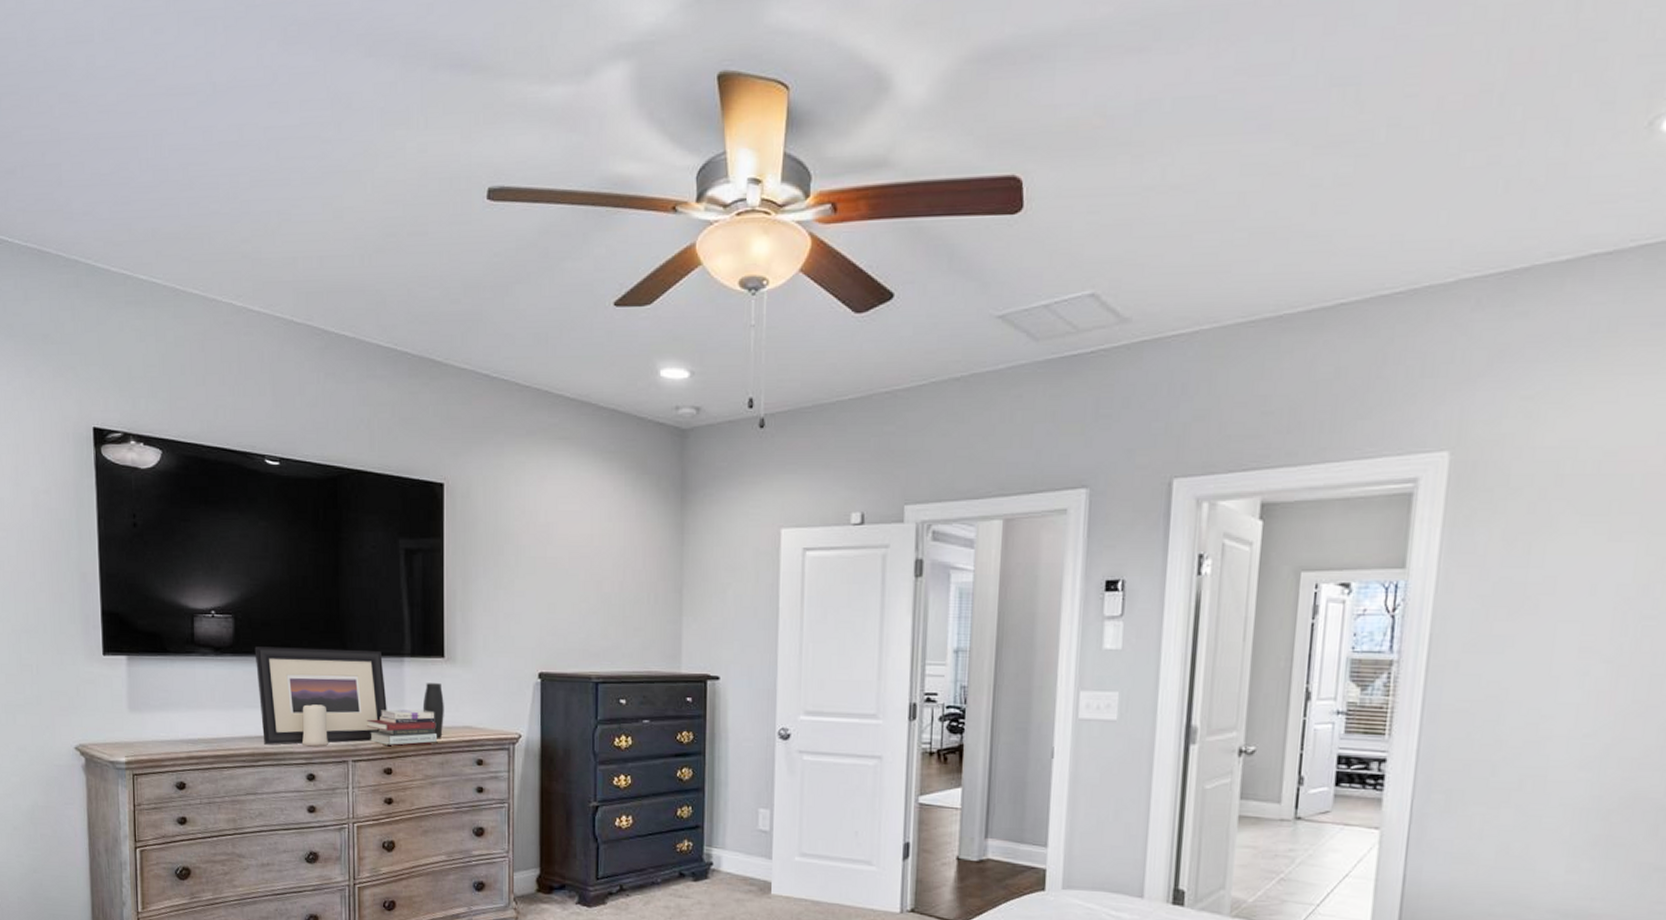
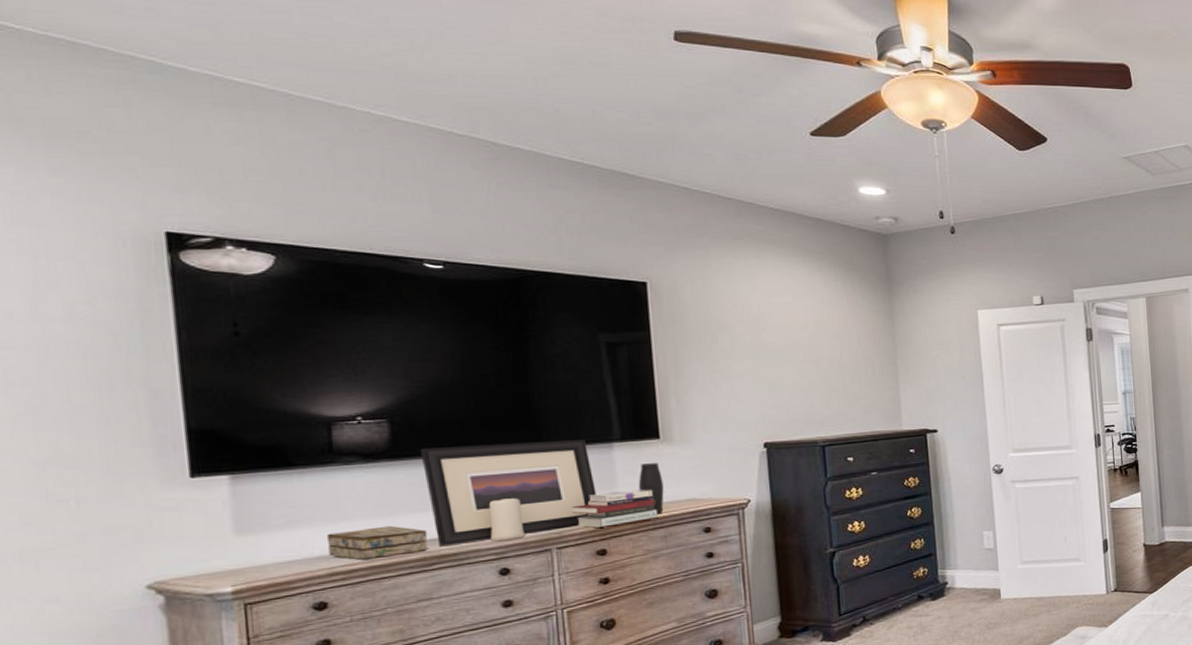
decorative box: none [187,718,257,749] -> present [326,525,428,561]

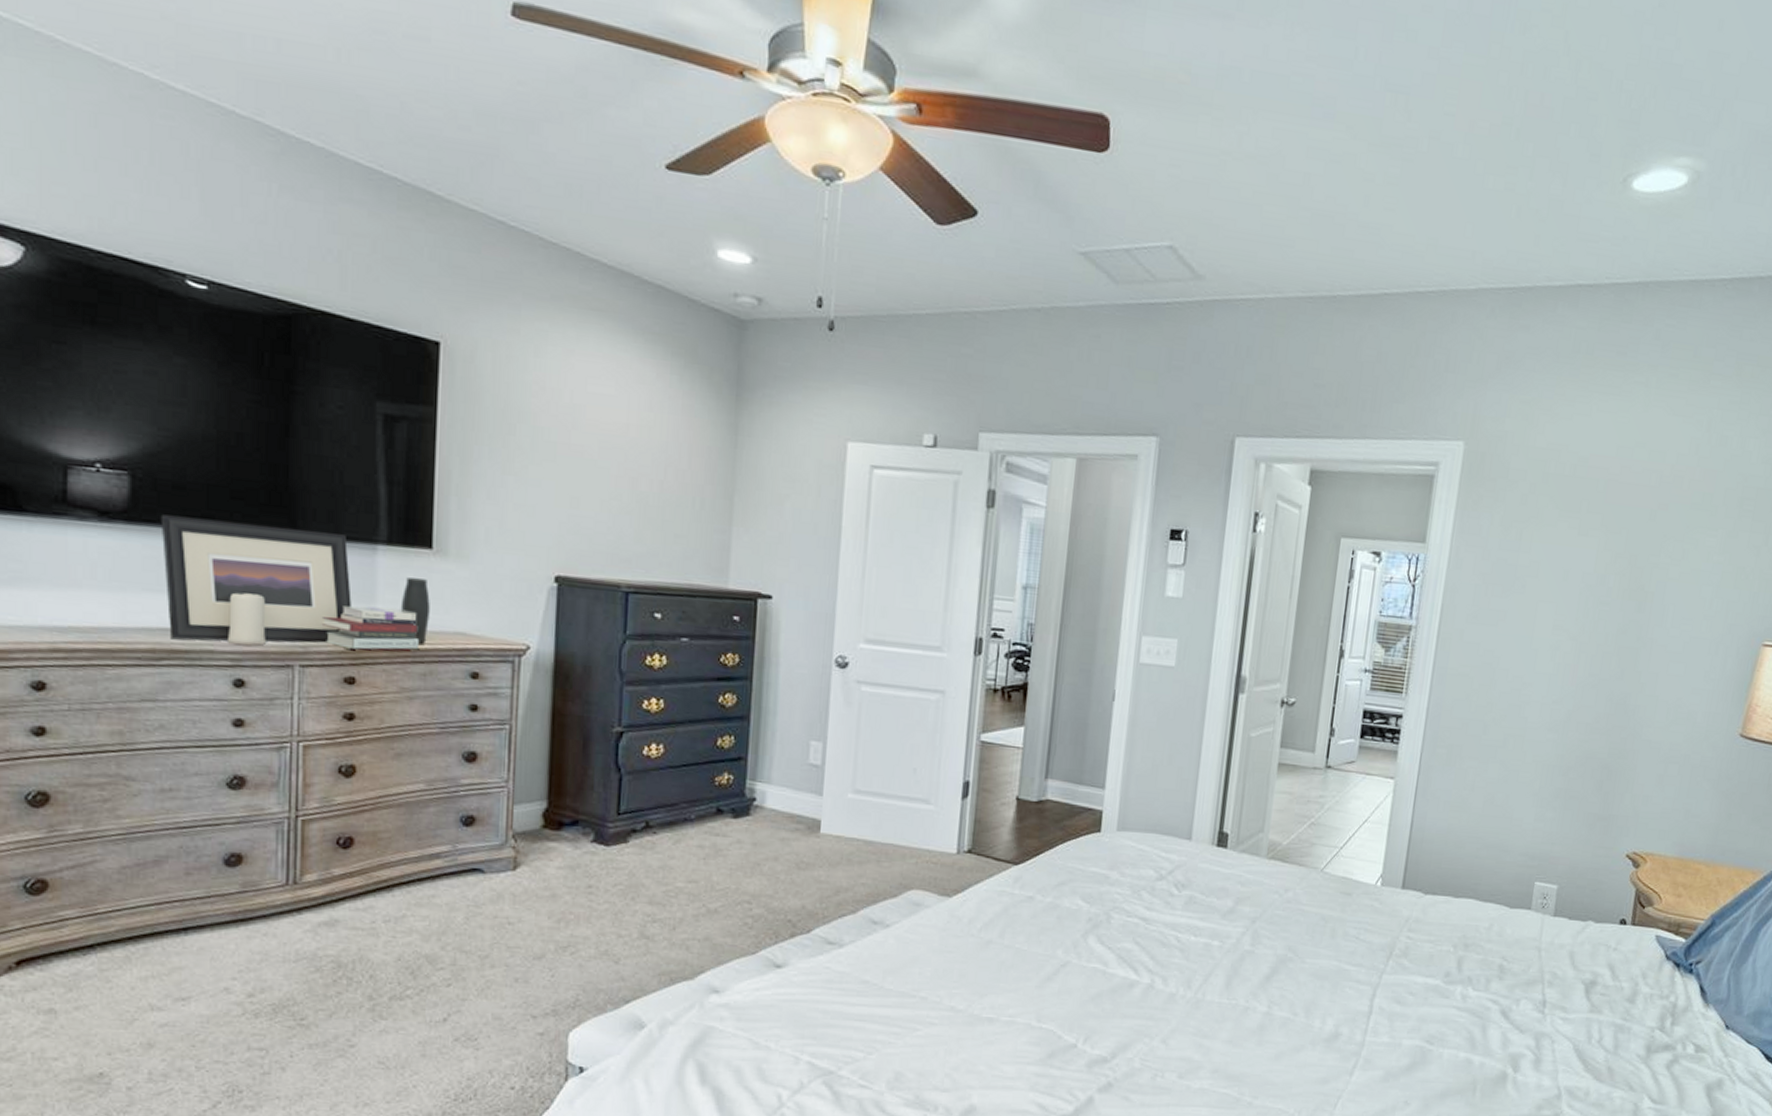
decorative box: present [326,525,428,561] -> none [51,600,160,643]

